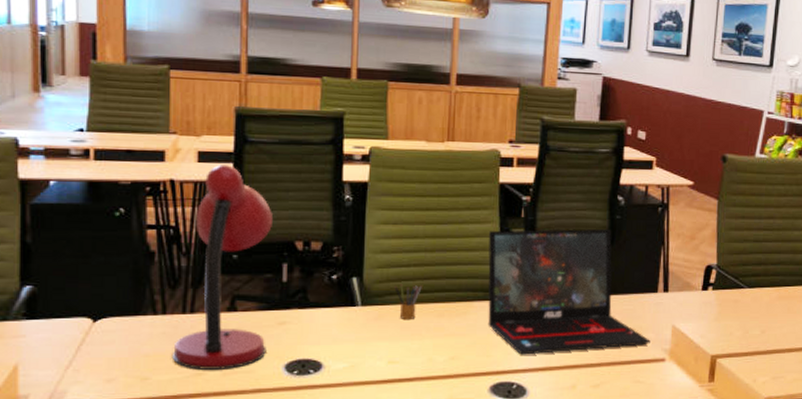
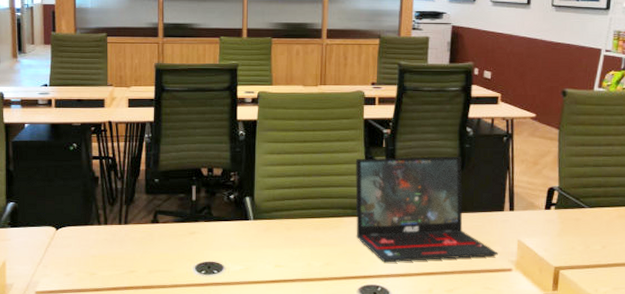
desk lamp: present [171,165,274,370] -> none [111,109,185,268]
pencil box: present [394,284,422,321] -> none [279,202,302,232]

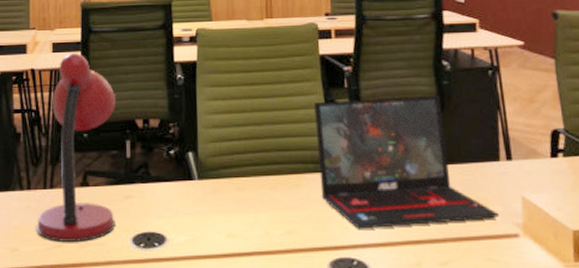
desk lamp: none [111,109,185,268] -> present [36,53,117,242]

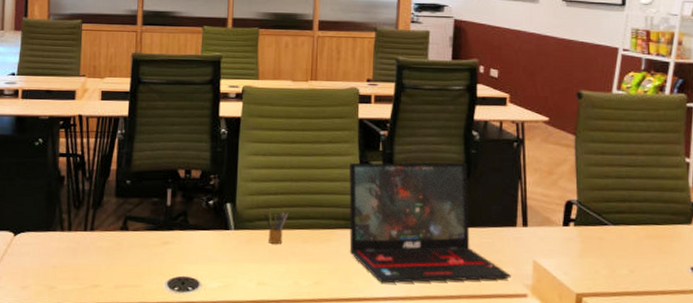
desk lamp: present [36,53,117,242] -> none [74,102,161,283]
pencil box: none [227,157,254,194] -> present [263,210,289,245]

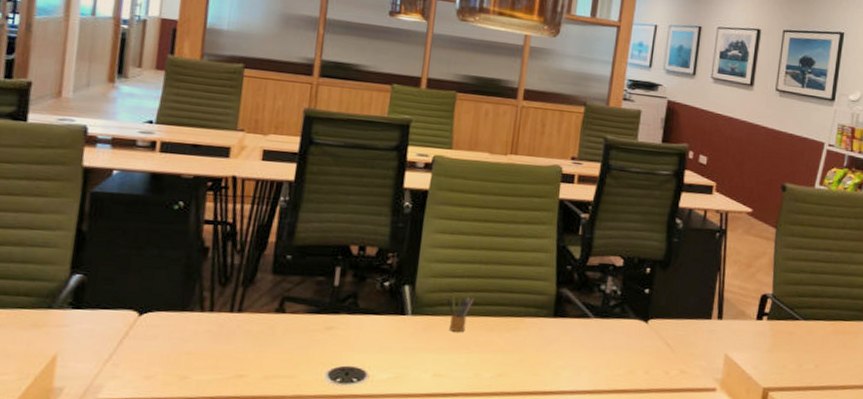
laptop: present [349,162,511,284] -> none [538,246,702,376]

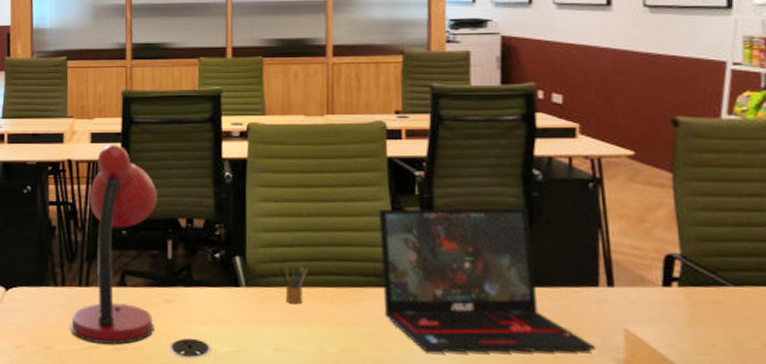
desk lamp: none [214,164,332,373] -> present [70,145,158,345]
laptop: none [538,246,702,376] -> present [379,208,595,353]

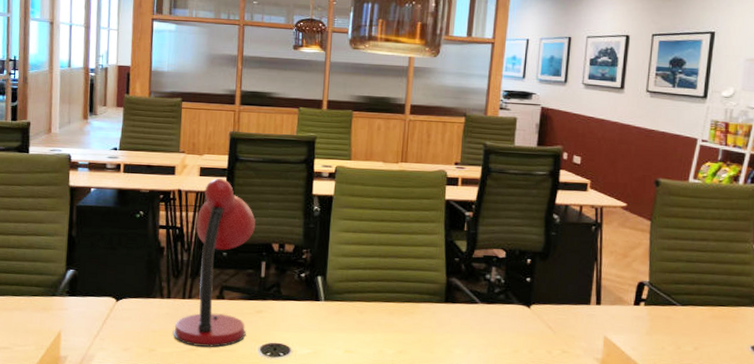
pencil box: present [279,265,308,305] -> none [352,284,376,316]
laptop: present [379,208,595,353] -> none [432,241,583,354]

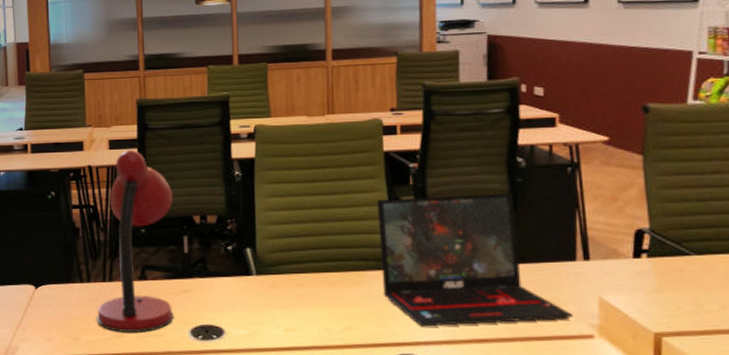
laptop: none [432,241,583,354] -> present [377,192,573,327]

